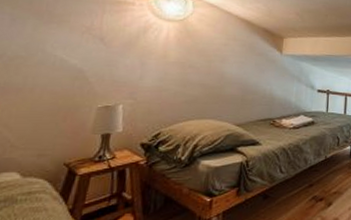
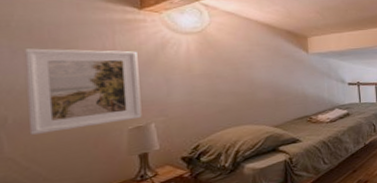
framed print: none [8,18,121,101] -> present [23,48,142,135]

